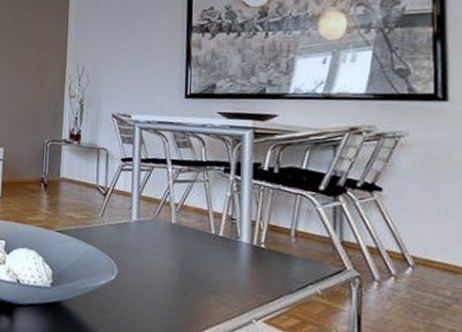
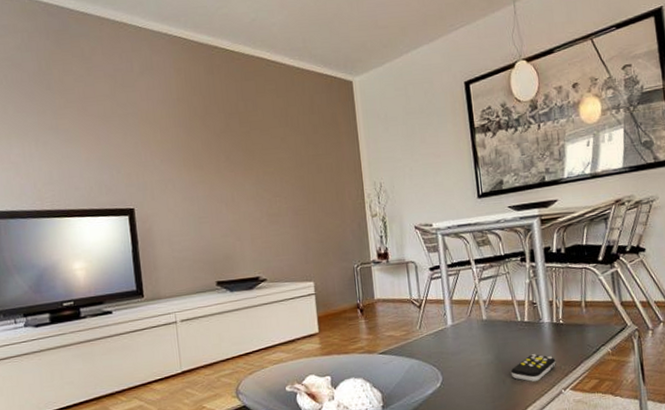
remote control: none [194,272,250,303] -> present [510,354,556,382]

